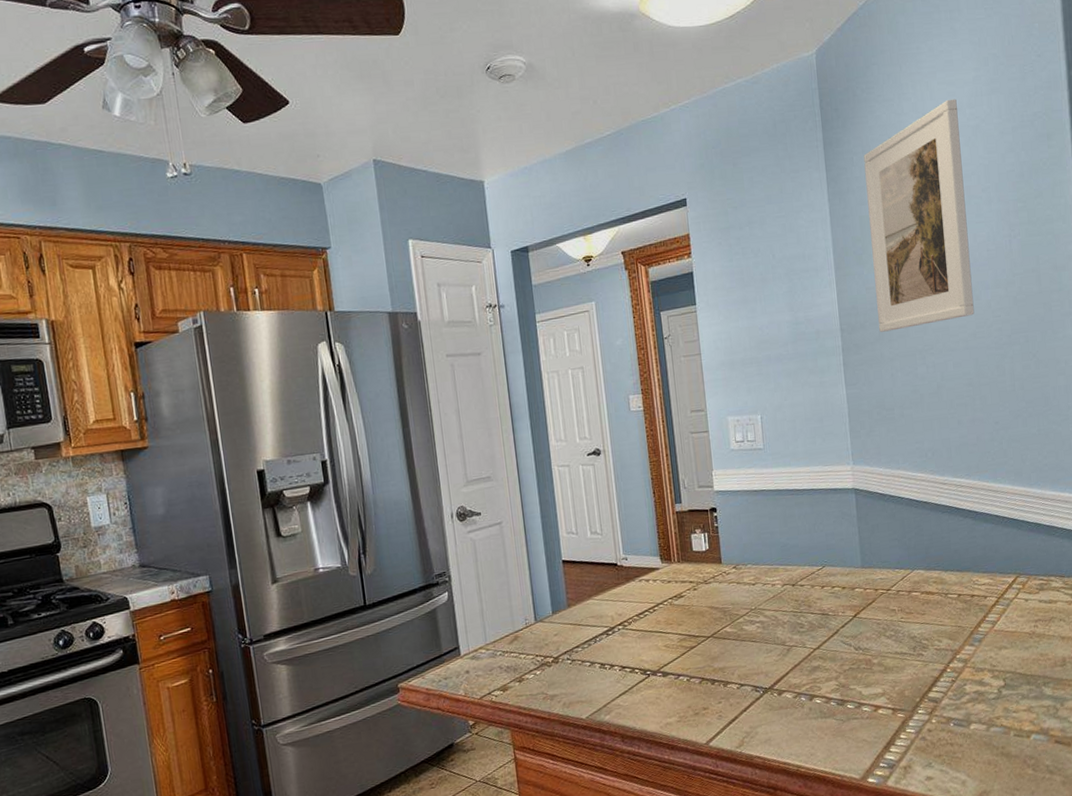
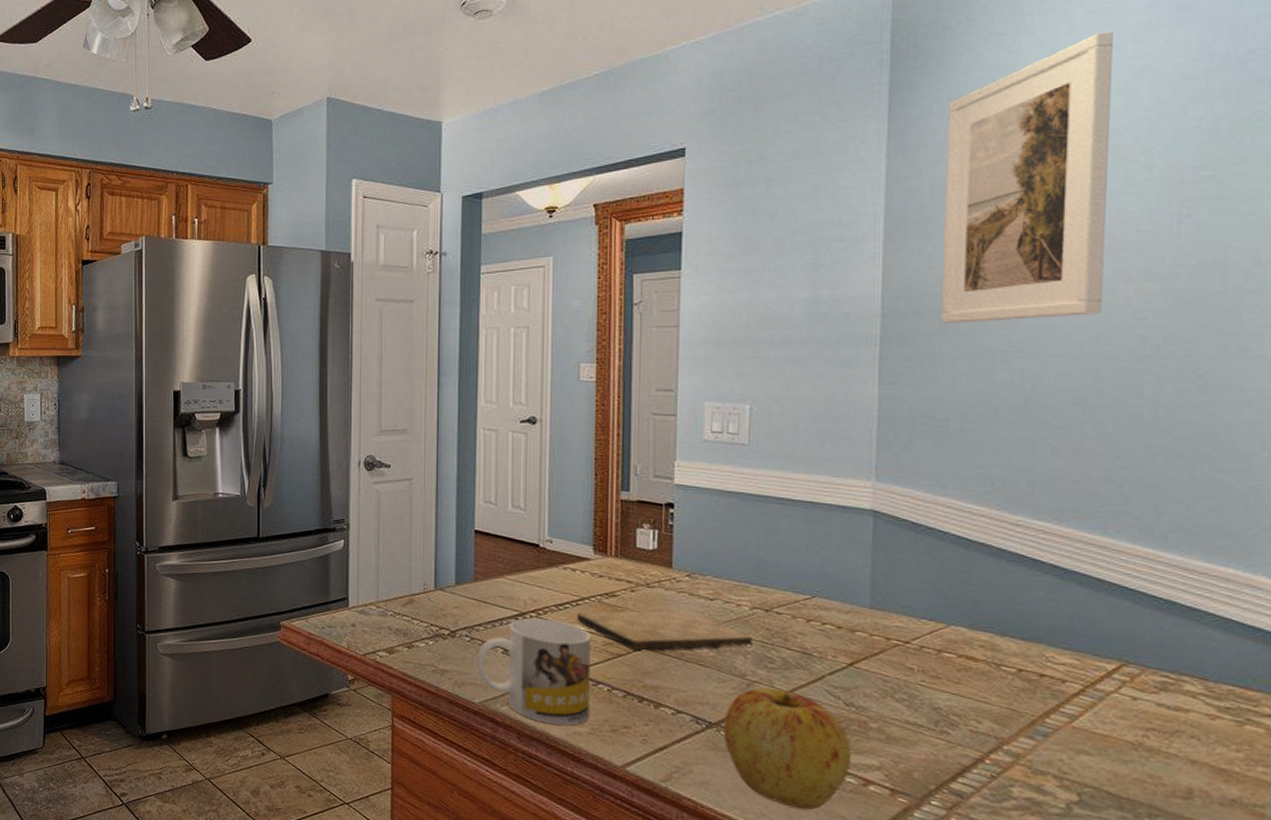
mug: none [579,628,676,722] -> present [476,618,591,726]
cutting board: none [654,597,788,640] -> present [576,609,753,650]
apple: none [775,647,865,743] -> present [723,687,851,810]

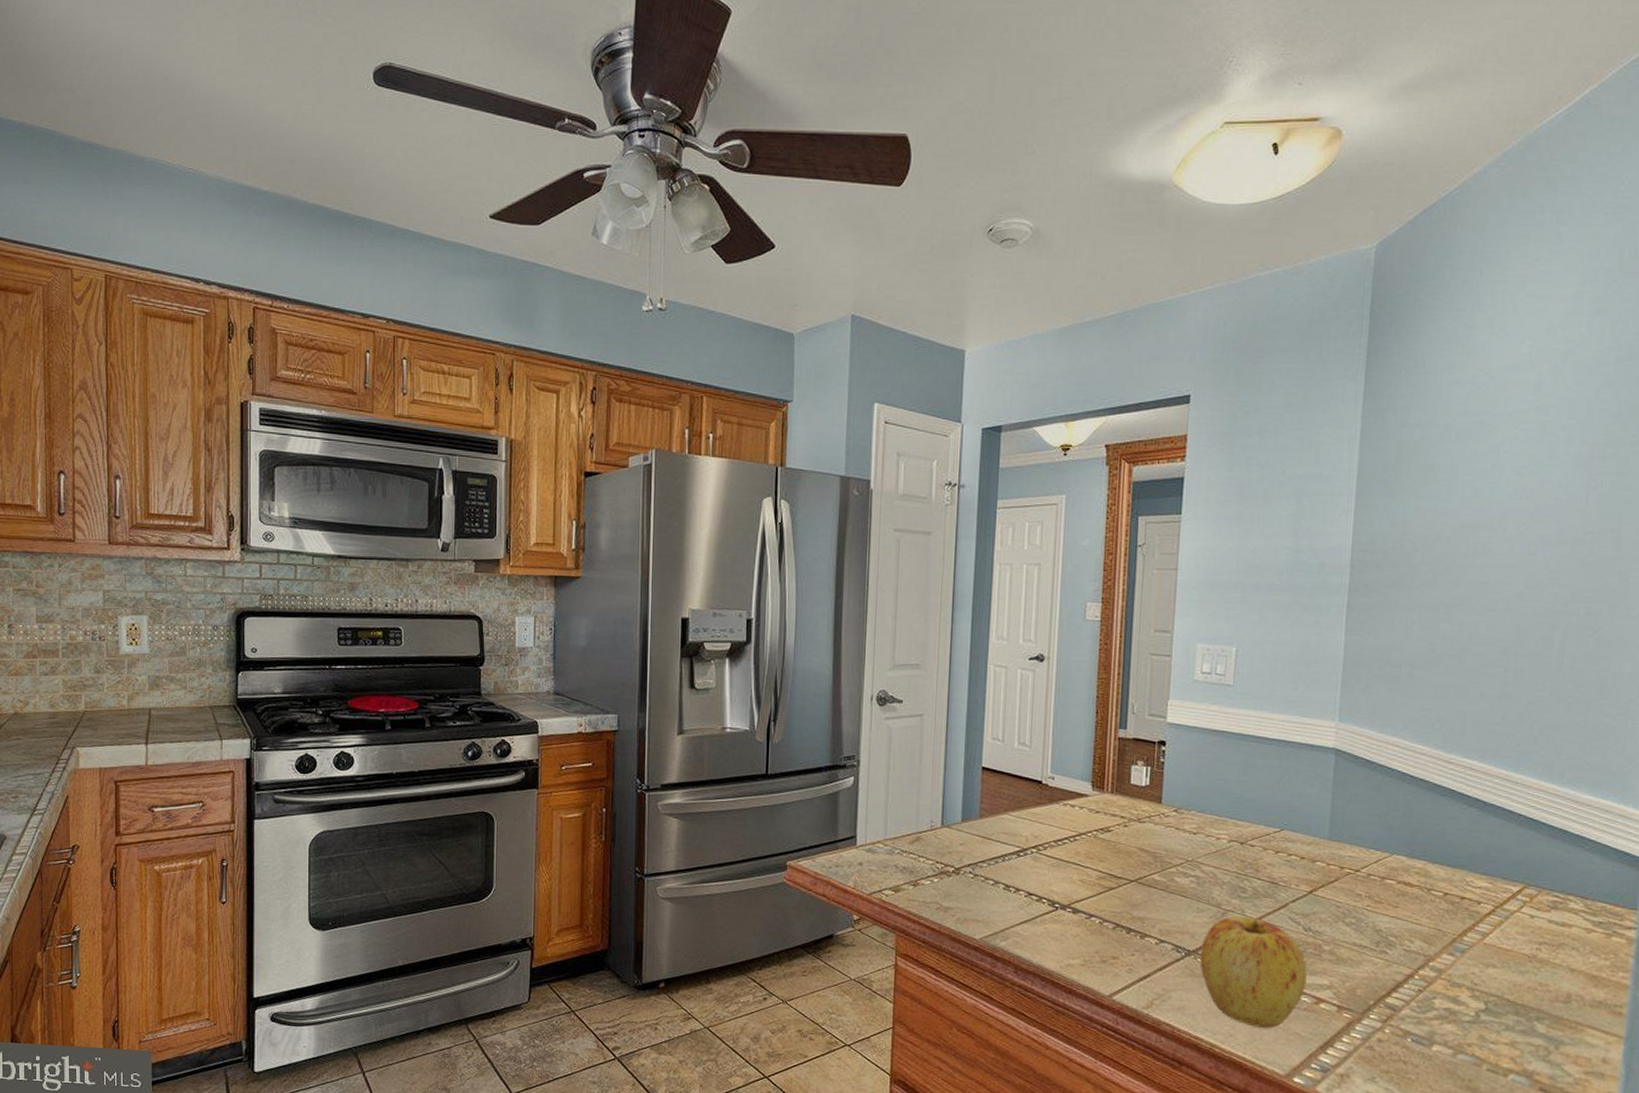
mug: present [476,618,591,726] -> none [978,853,1086,958]
cutting board: present [576,609,753,650] -> none [1073,843,1229,883]
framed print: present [941,31,1113,323] -> none [1399,316,1547,577]

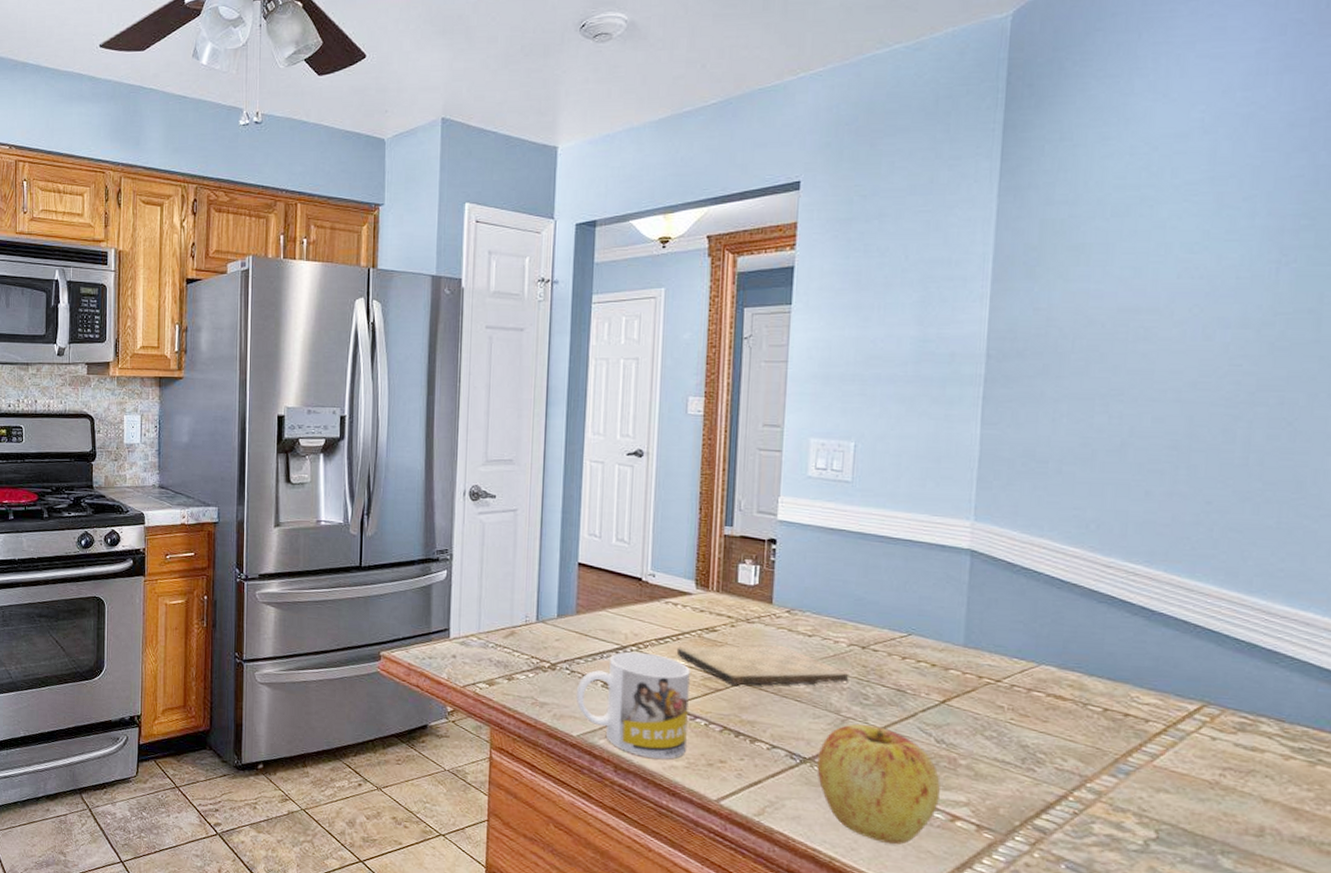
mug: none [978,853,1086,958] -> present [576,651,690,759]
cutting board: none [1073,843,1229,883] -> present [676,645,849,685]

